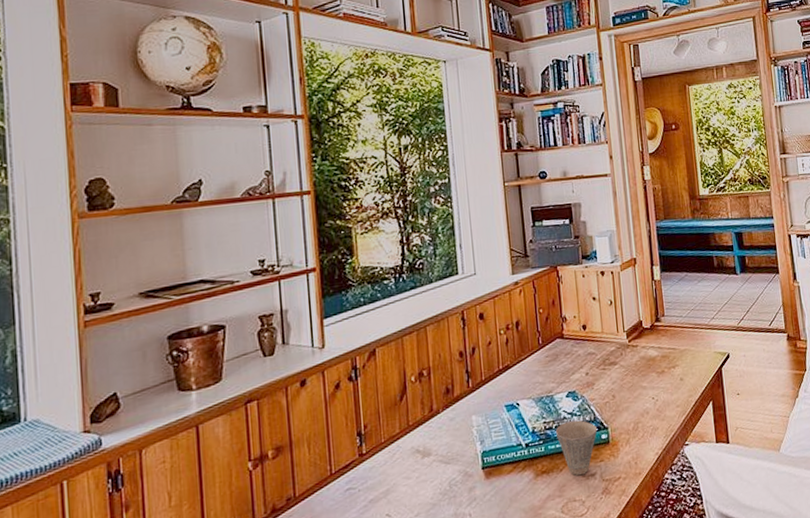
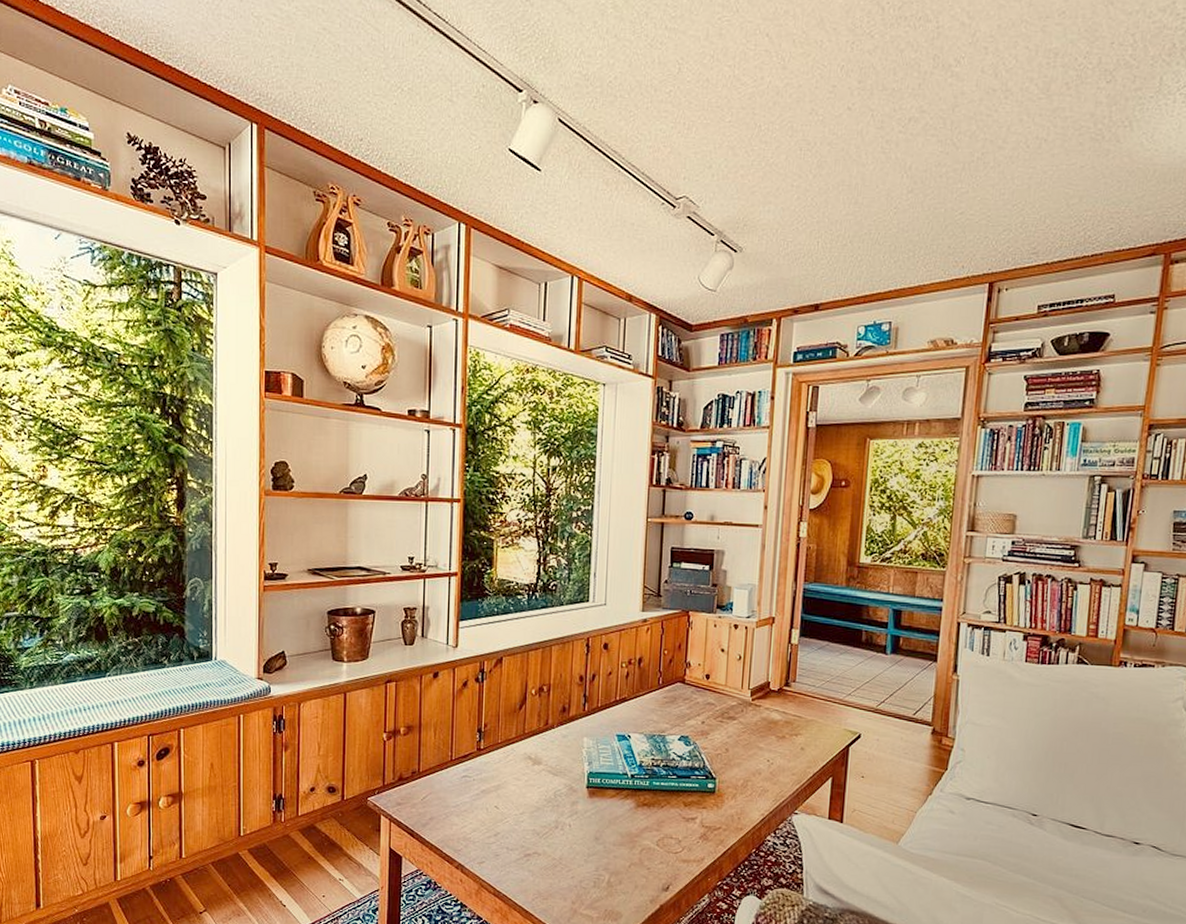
cup: present [555,420,597,476] -> none [662,763,704,817]

